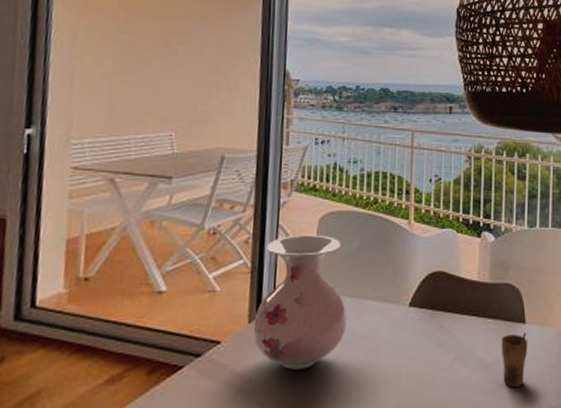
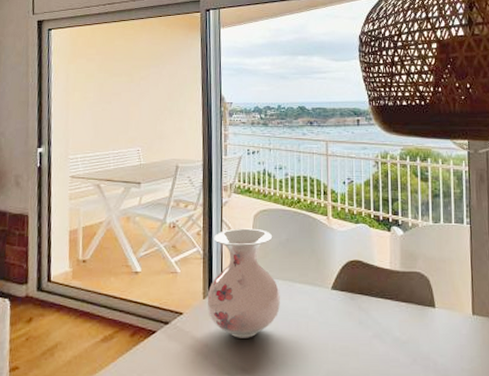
cup: present [501,333,528,387] -> none [414,316,439,363]

